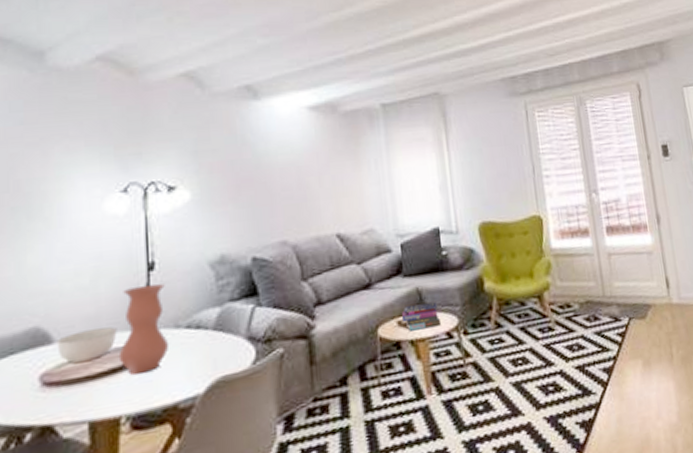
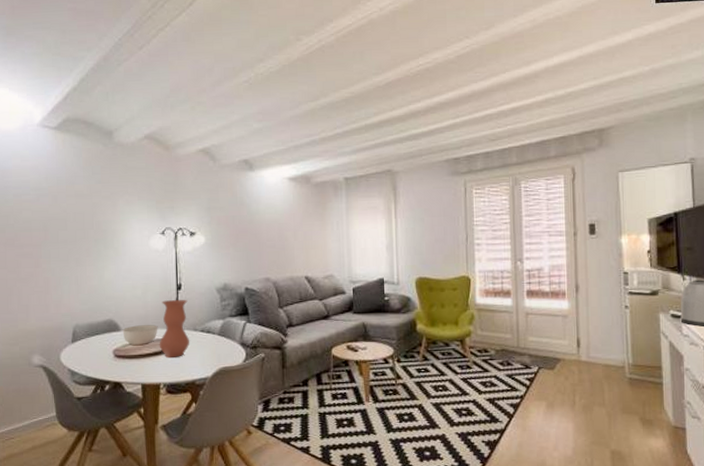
books: present [401,302,440,331] -> none [350,335,379,354]

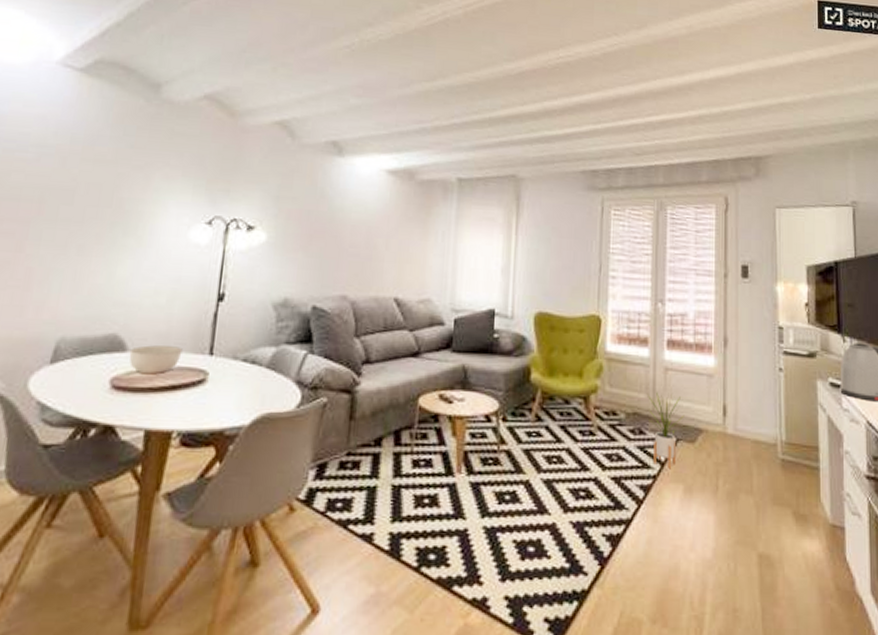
vase: present [159,300,190,358] -> none [179,314,230,395]
house plant: none [513,332,544,391] -> present [648,392,685,470]

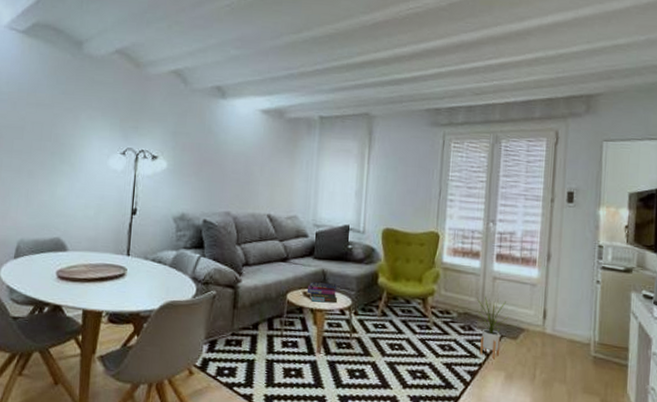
bowl: present [129,345,183,376] -> none [69,247,107,270]
books: none [443,381,481,408] -> present [307,282,337,303]

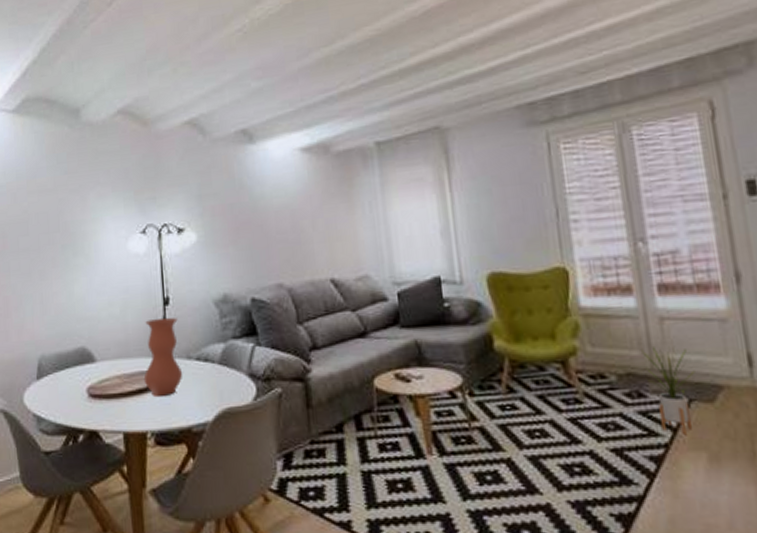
vase: none [106,224,142,286] -> present [143,318,183,396]
books: present [307,282,337,303] -> none [398,357,442,386]

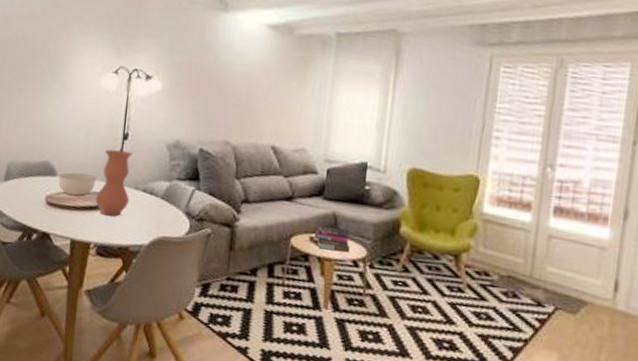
bowl: none [98,353,142,383] -> present [58,172,97,197]
books: none [398,357,442,386] -> present [314,226,350,252]
house plant: present [642,347,695,436] -> none [524,258,567,337]

